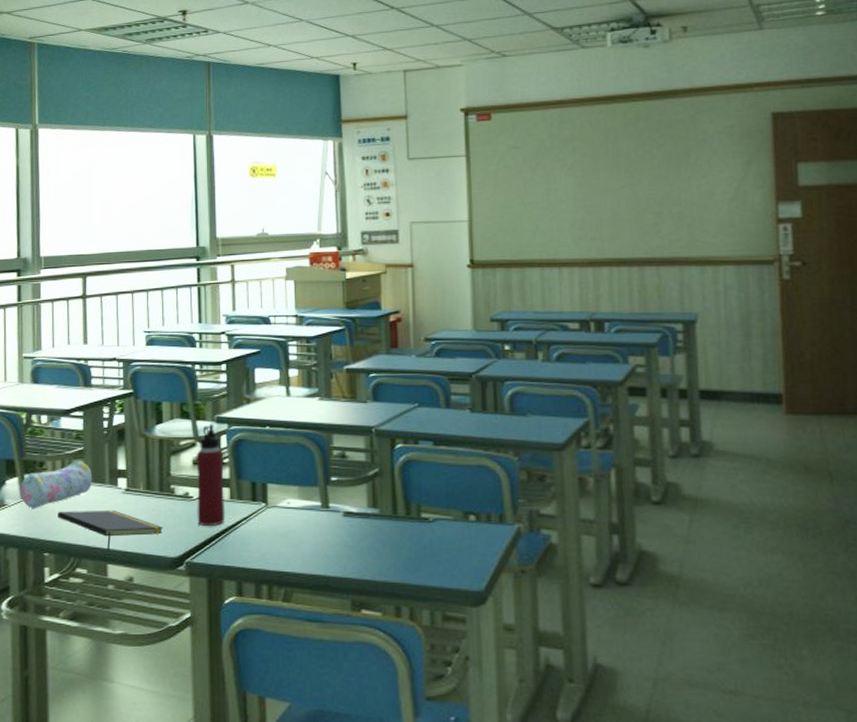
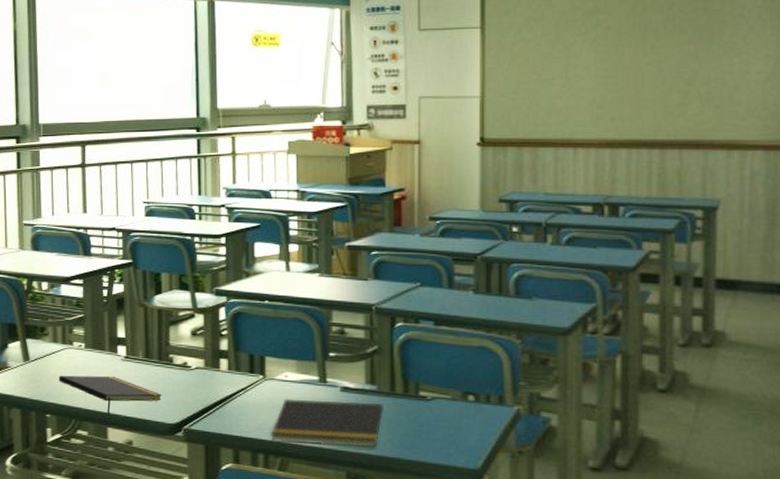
pencil case: present [20,461,93,509] -> none [22,327,93,373]
water bottle: present [196,423,225,527] -> none [195,295,223,396]
notepad: none [273,526,387,574] -> present [270,398,383,447]

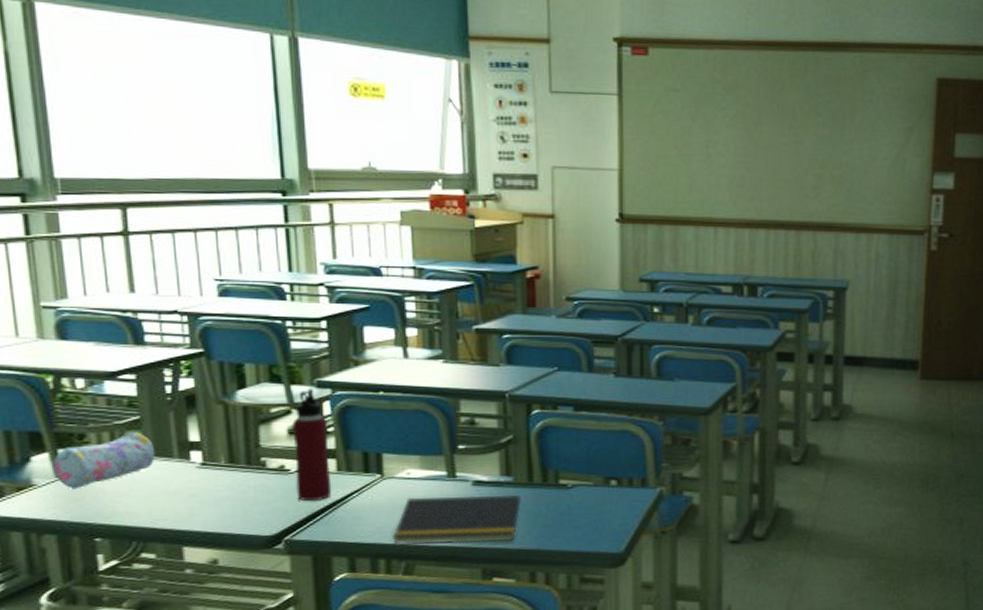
pencil case: none [22,327,93,373] -> present [52,432,156,490]
notepad: present [59,375,163,414] -> none [110,486,255,531]
water bottle: none [195,295,223,396] -> present [292,388,332,502]

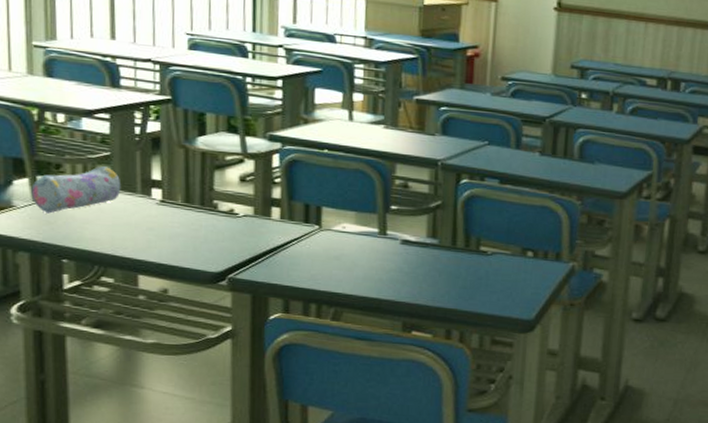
water bottle: present [292,388,332,502] -> none [242,140,276,245]
notepad: present [391,495,521,545] -> none [323,249,444,298]

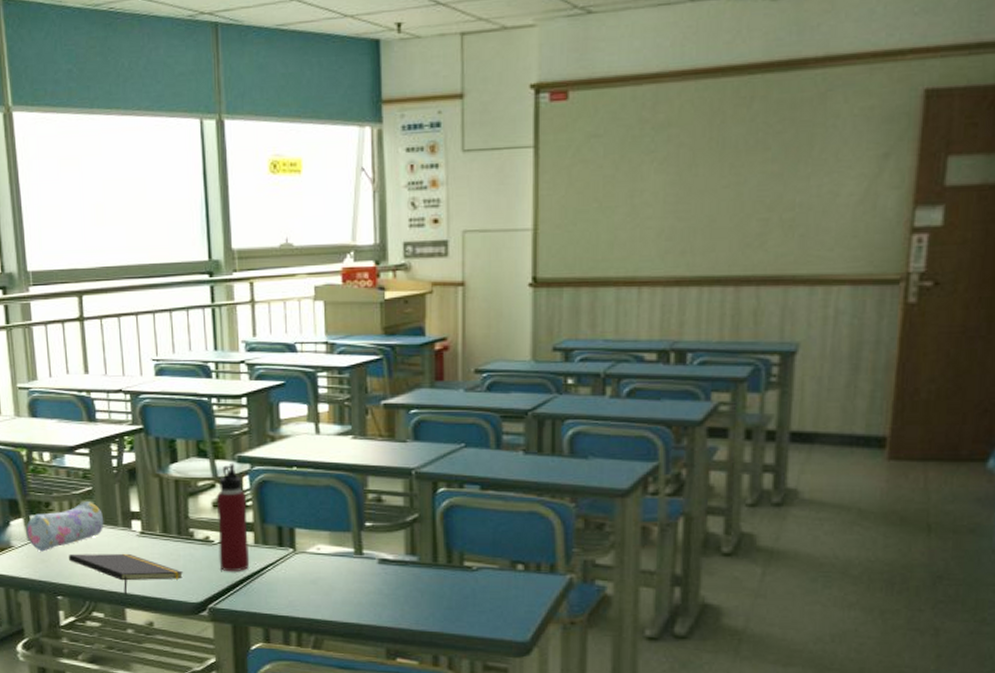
notepad: none [79,217,205,261] -> present [69,553,184,594]
water bottle: none [242,140,276,245] -> present [216,462,250,572]

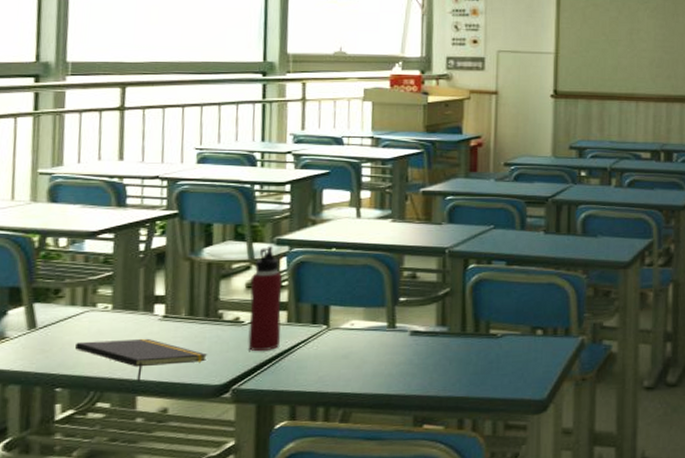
pencil case: present [26,502,104,552] -> none [26,287,123,342]

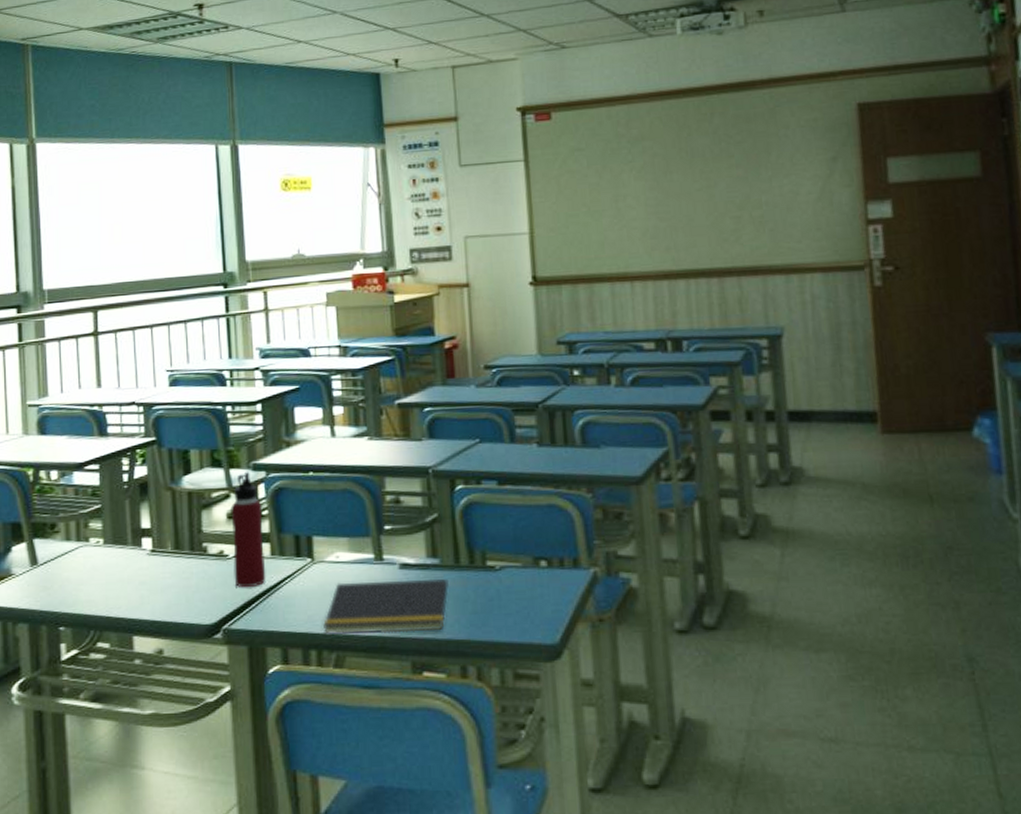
notepad: present [75,338,208,381] -> none [74,574,197,620]
notepad: none [331,345,454,393] -> present [322,579,449,634]

